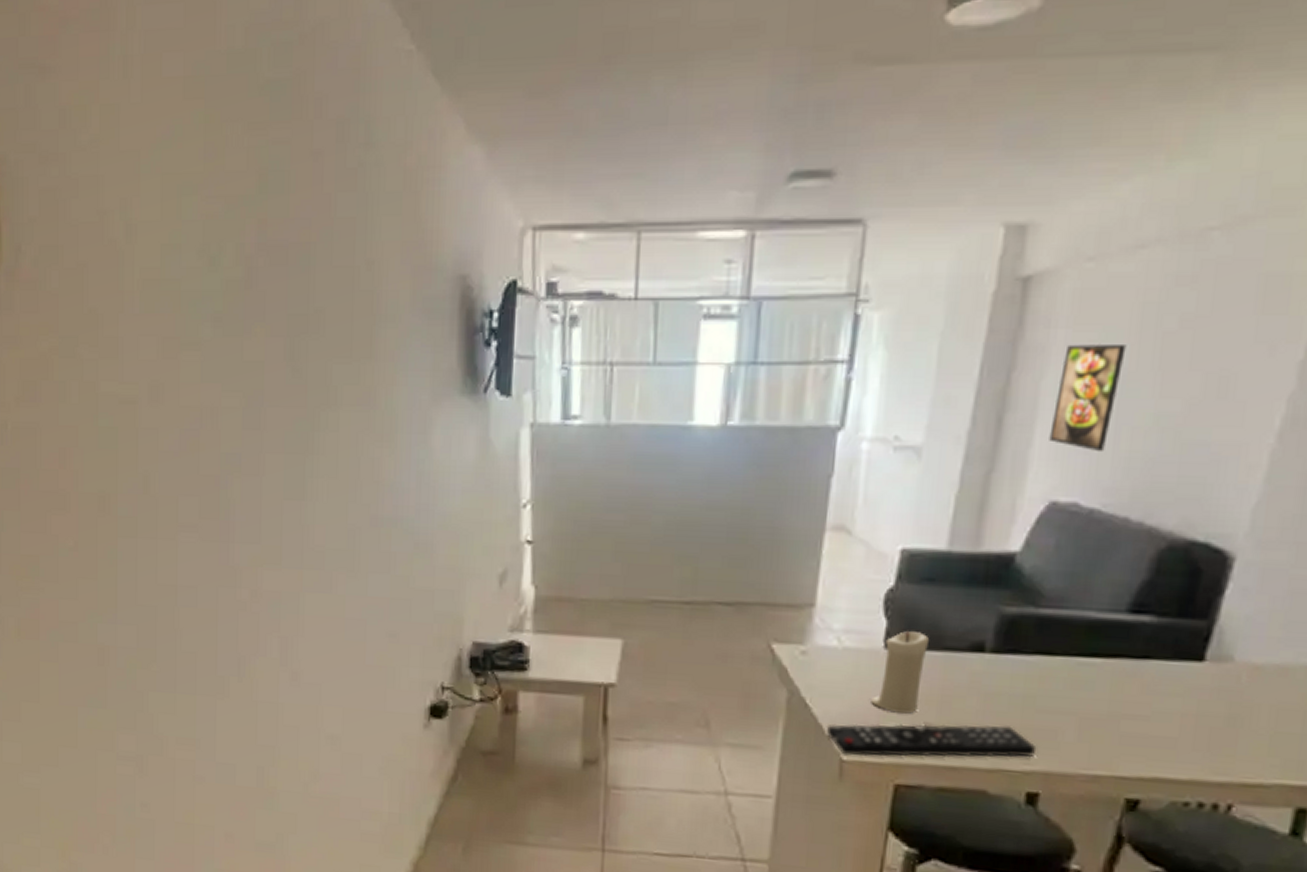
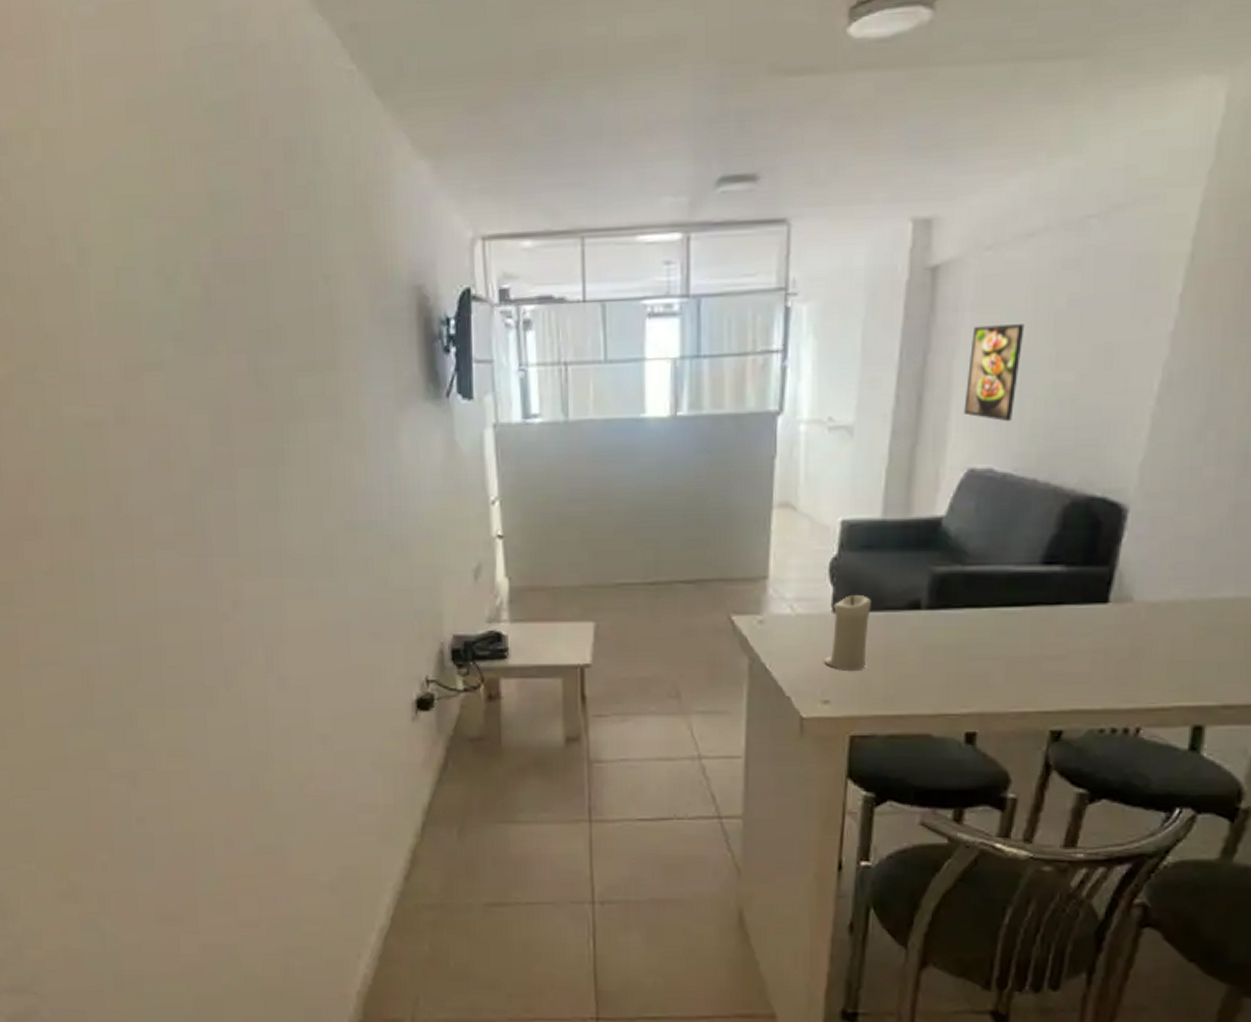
remote control: present [826,723,1037,758] -> none [785,674,972,713]

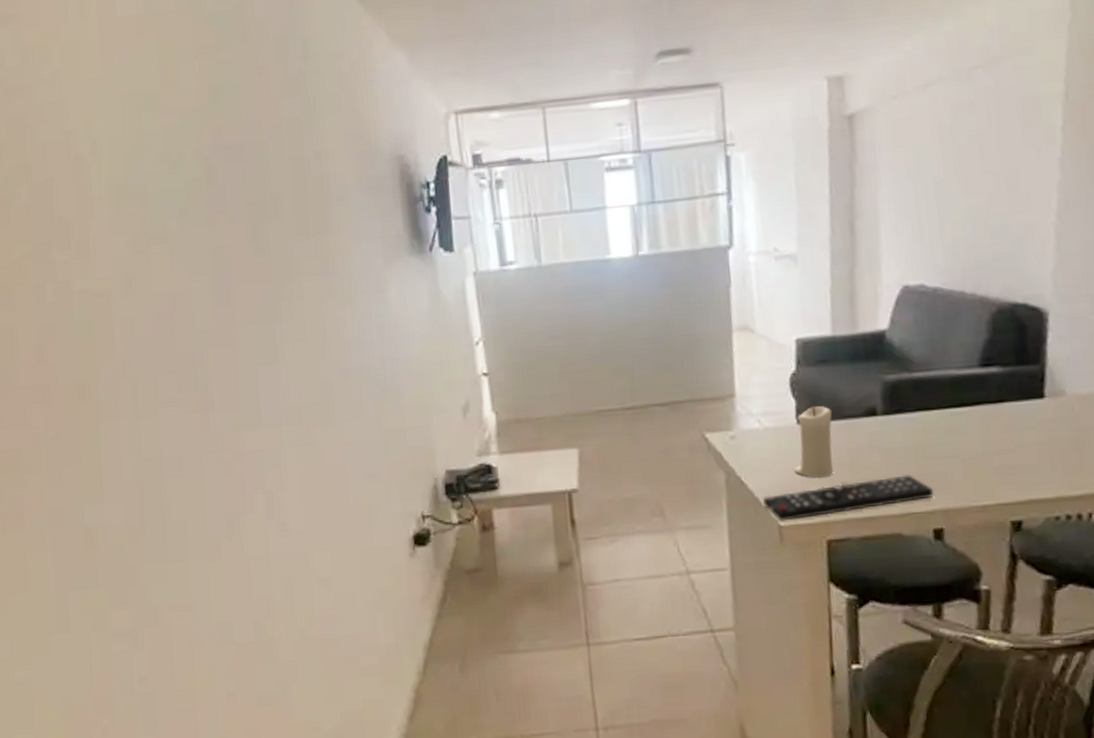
remote control: none [785,674,972,713] -> present [762,475,934,522]
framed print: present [964,324,1025,422] -> none [890,159,935,243]

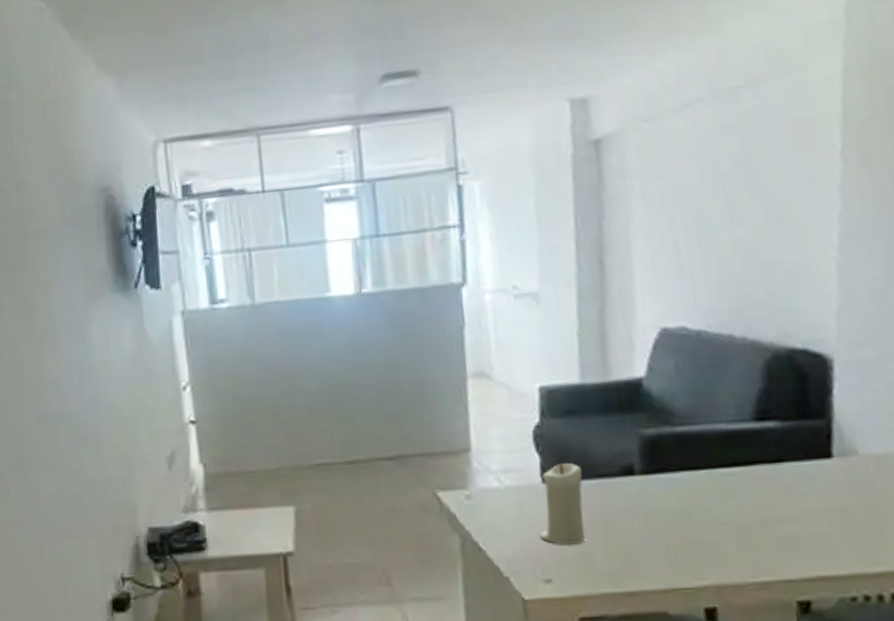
remote control: present [762,475,934,522] -> none [503,544,704,595]

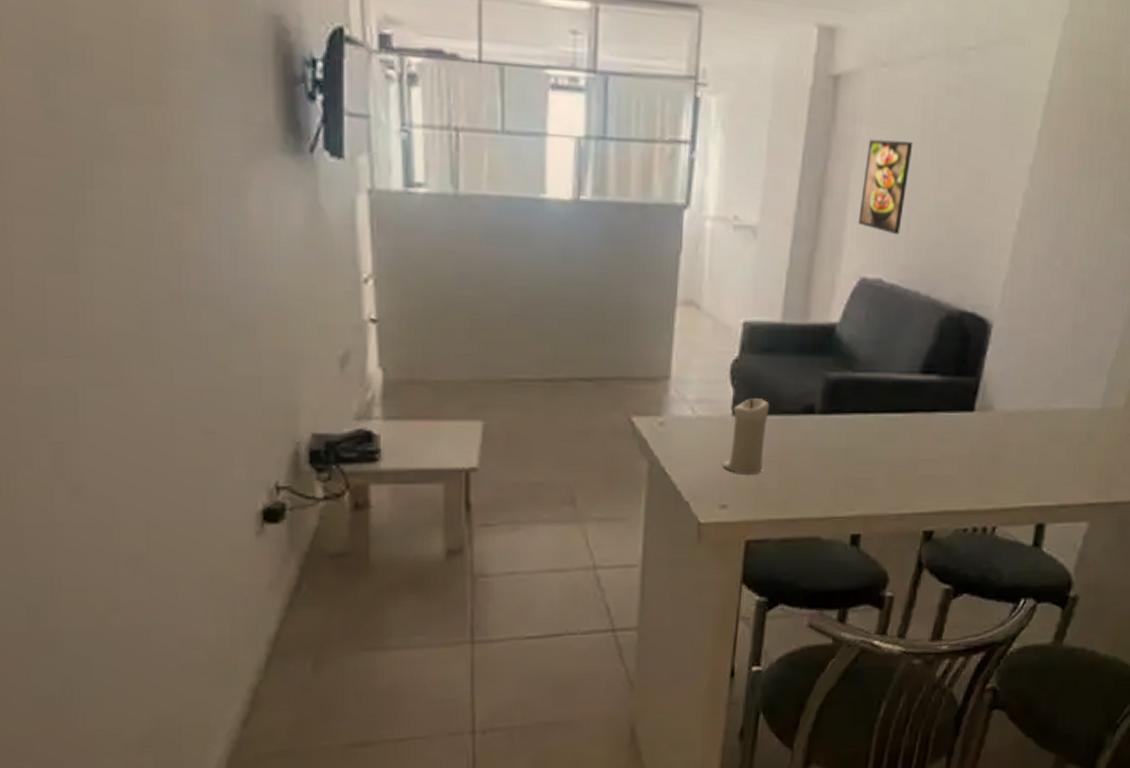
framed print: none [643,187,697,280] -> present [858,139,913,235]

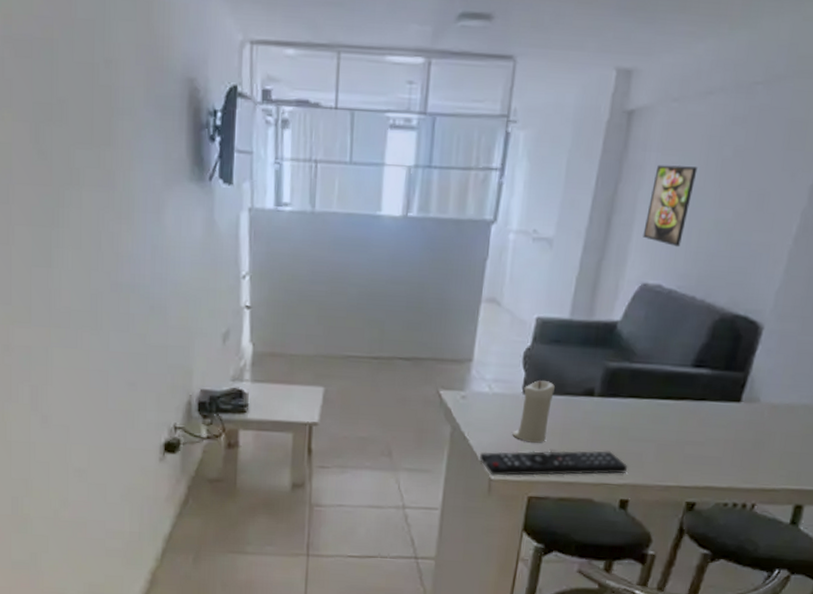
remote control: none [684,478,858,518] -> present [479,450,628,476]

